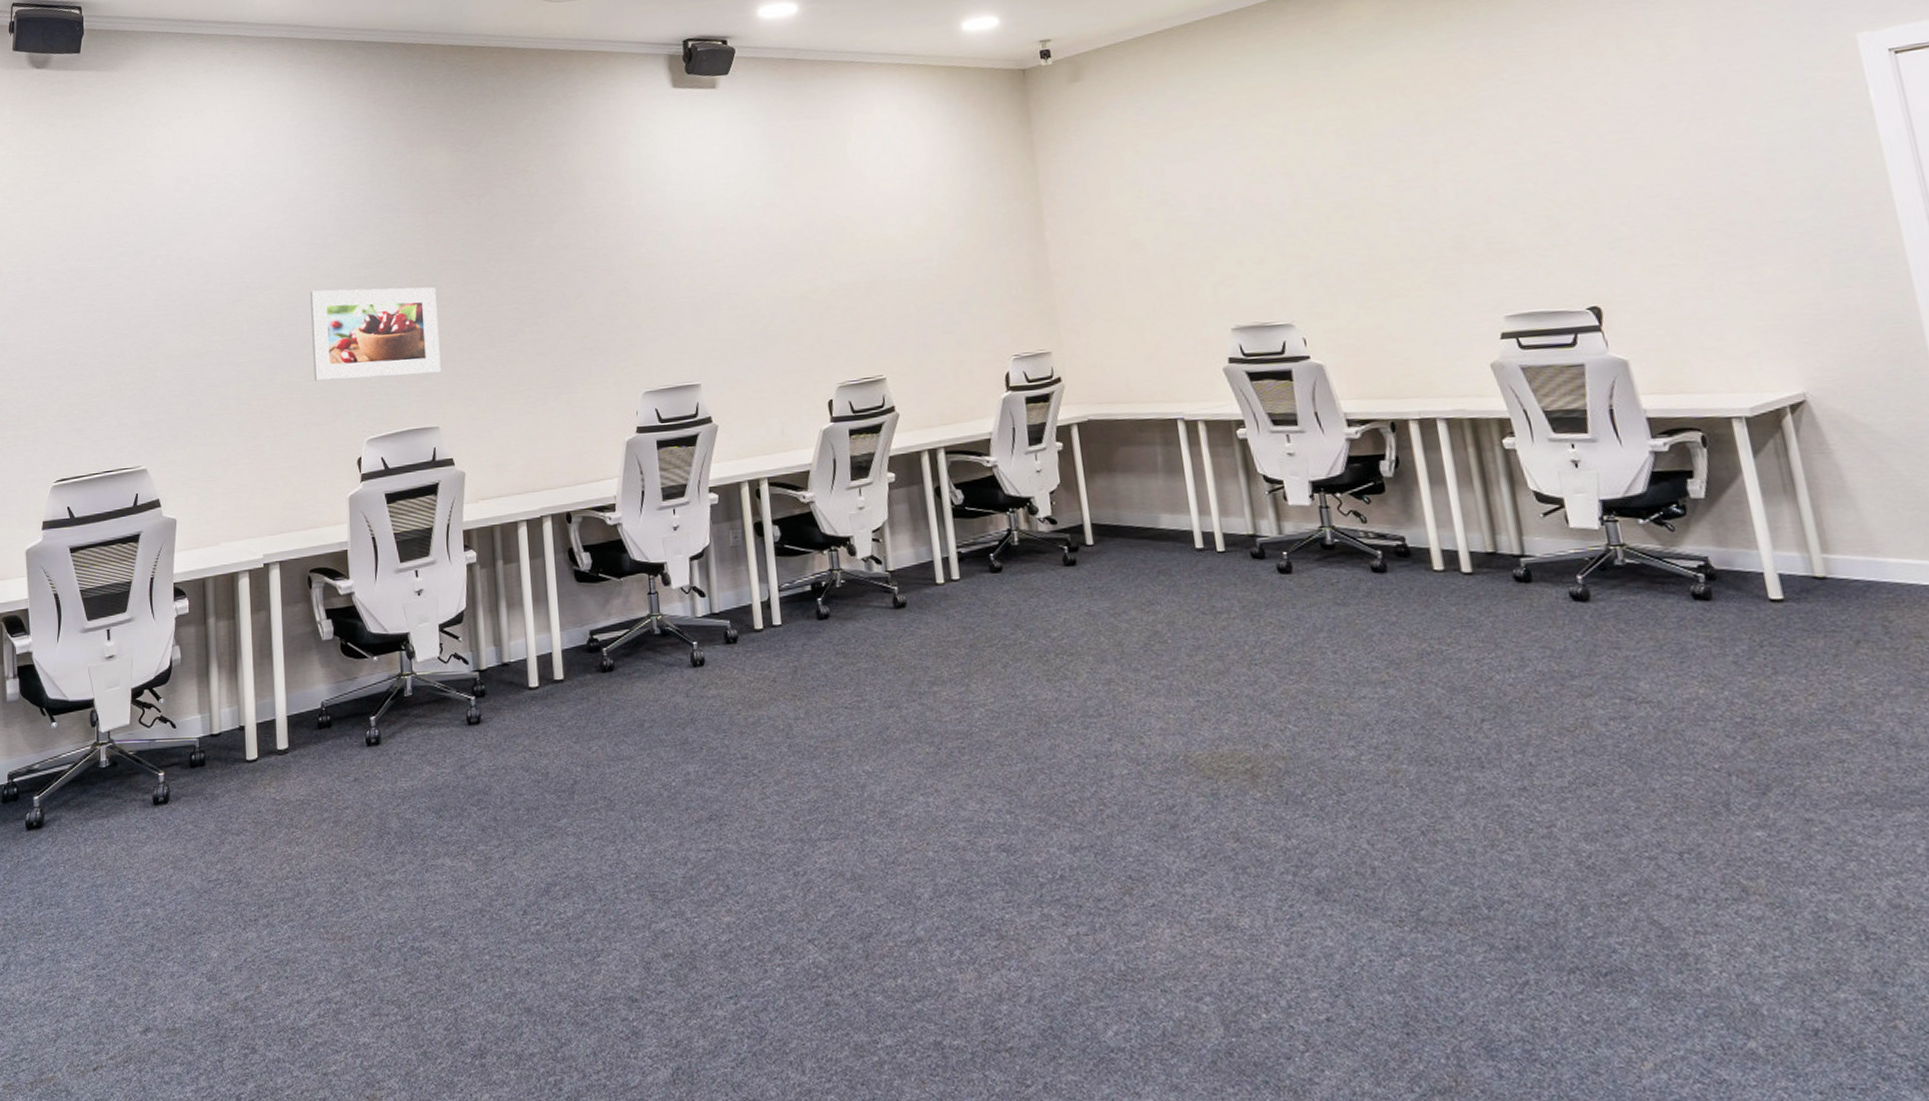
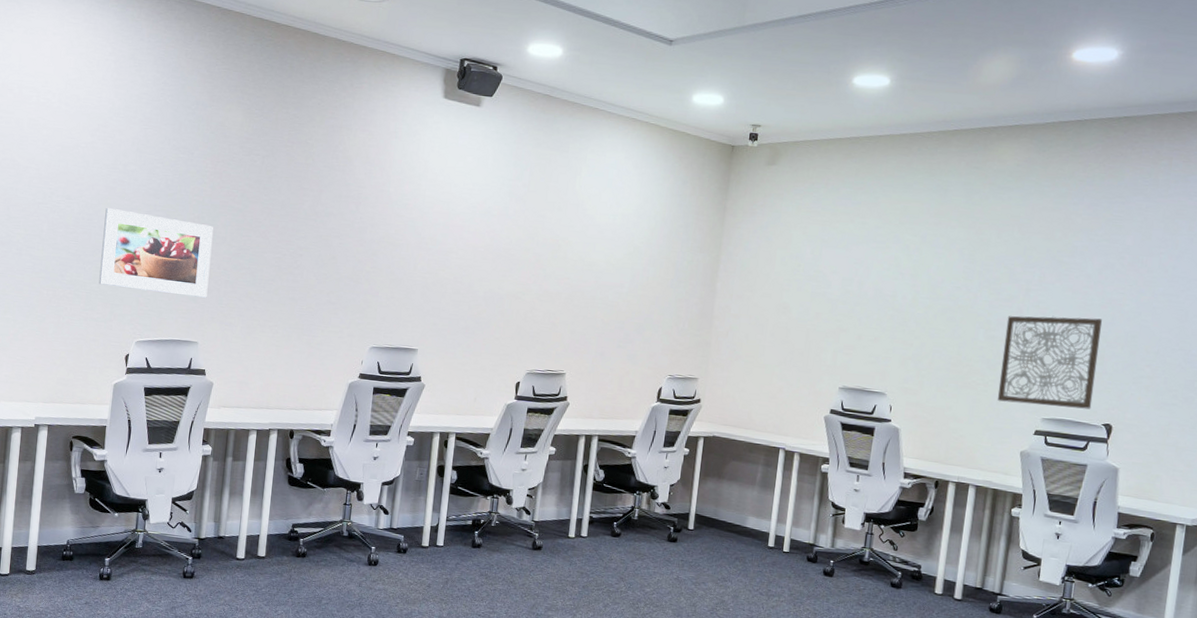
wall art: none [1420,178,1566,306] -> present [997,315,1103,409]

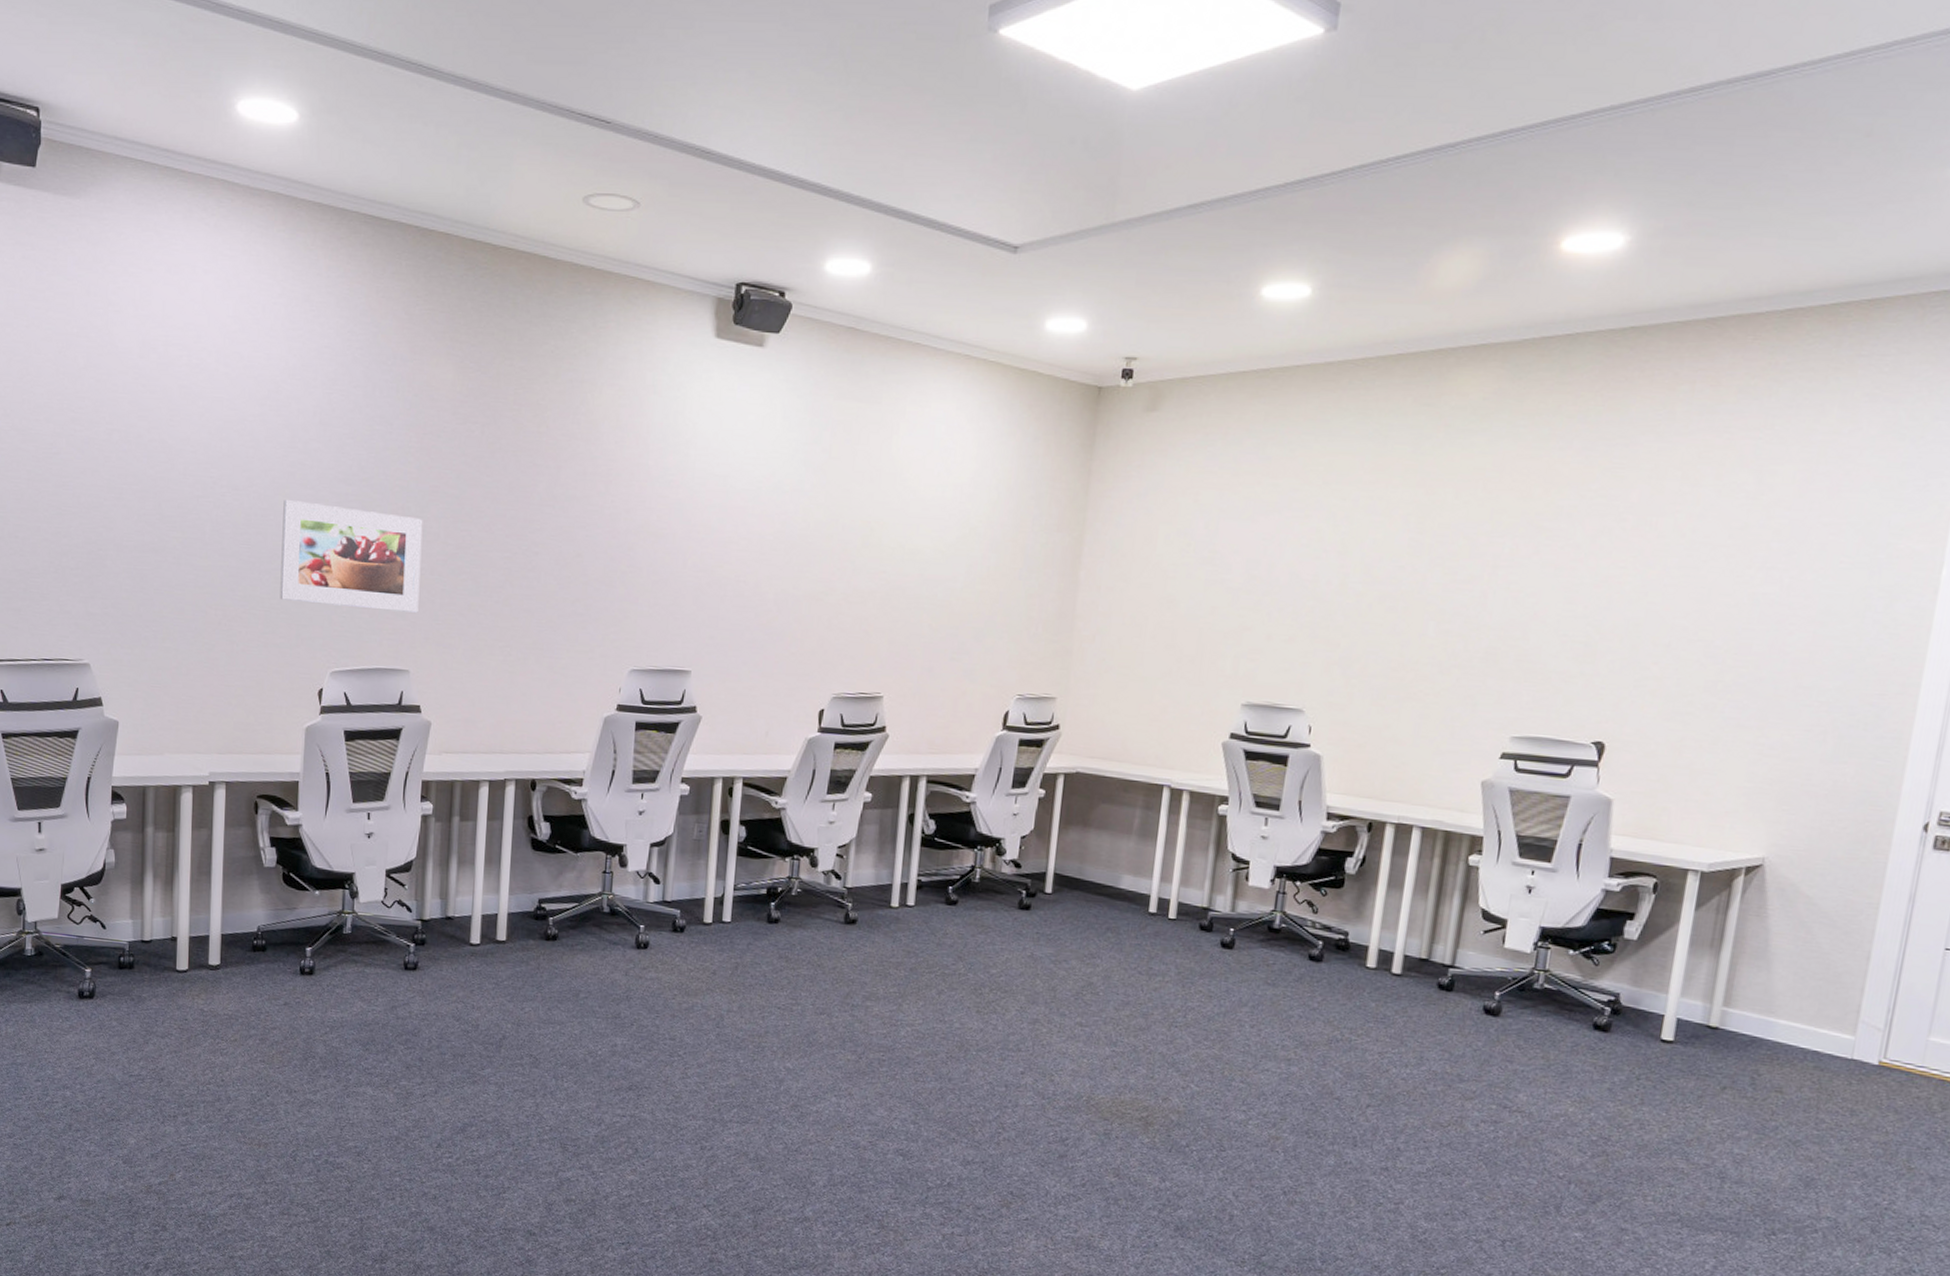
wall art: present [997,315,1103,409] -> none [1451,600,1596,723]

